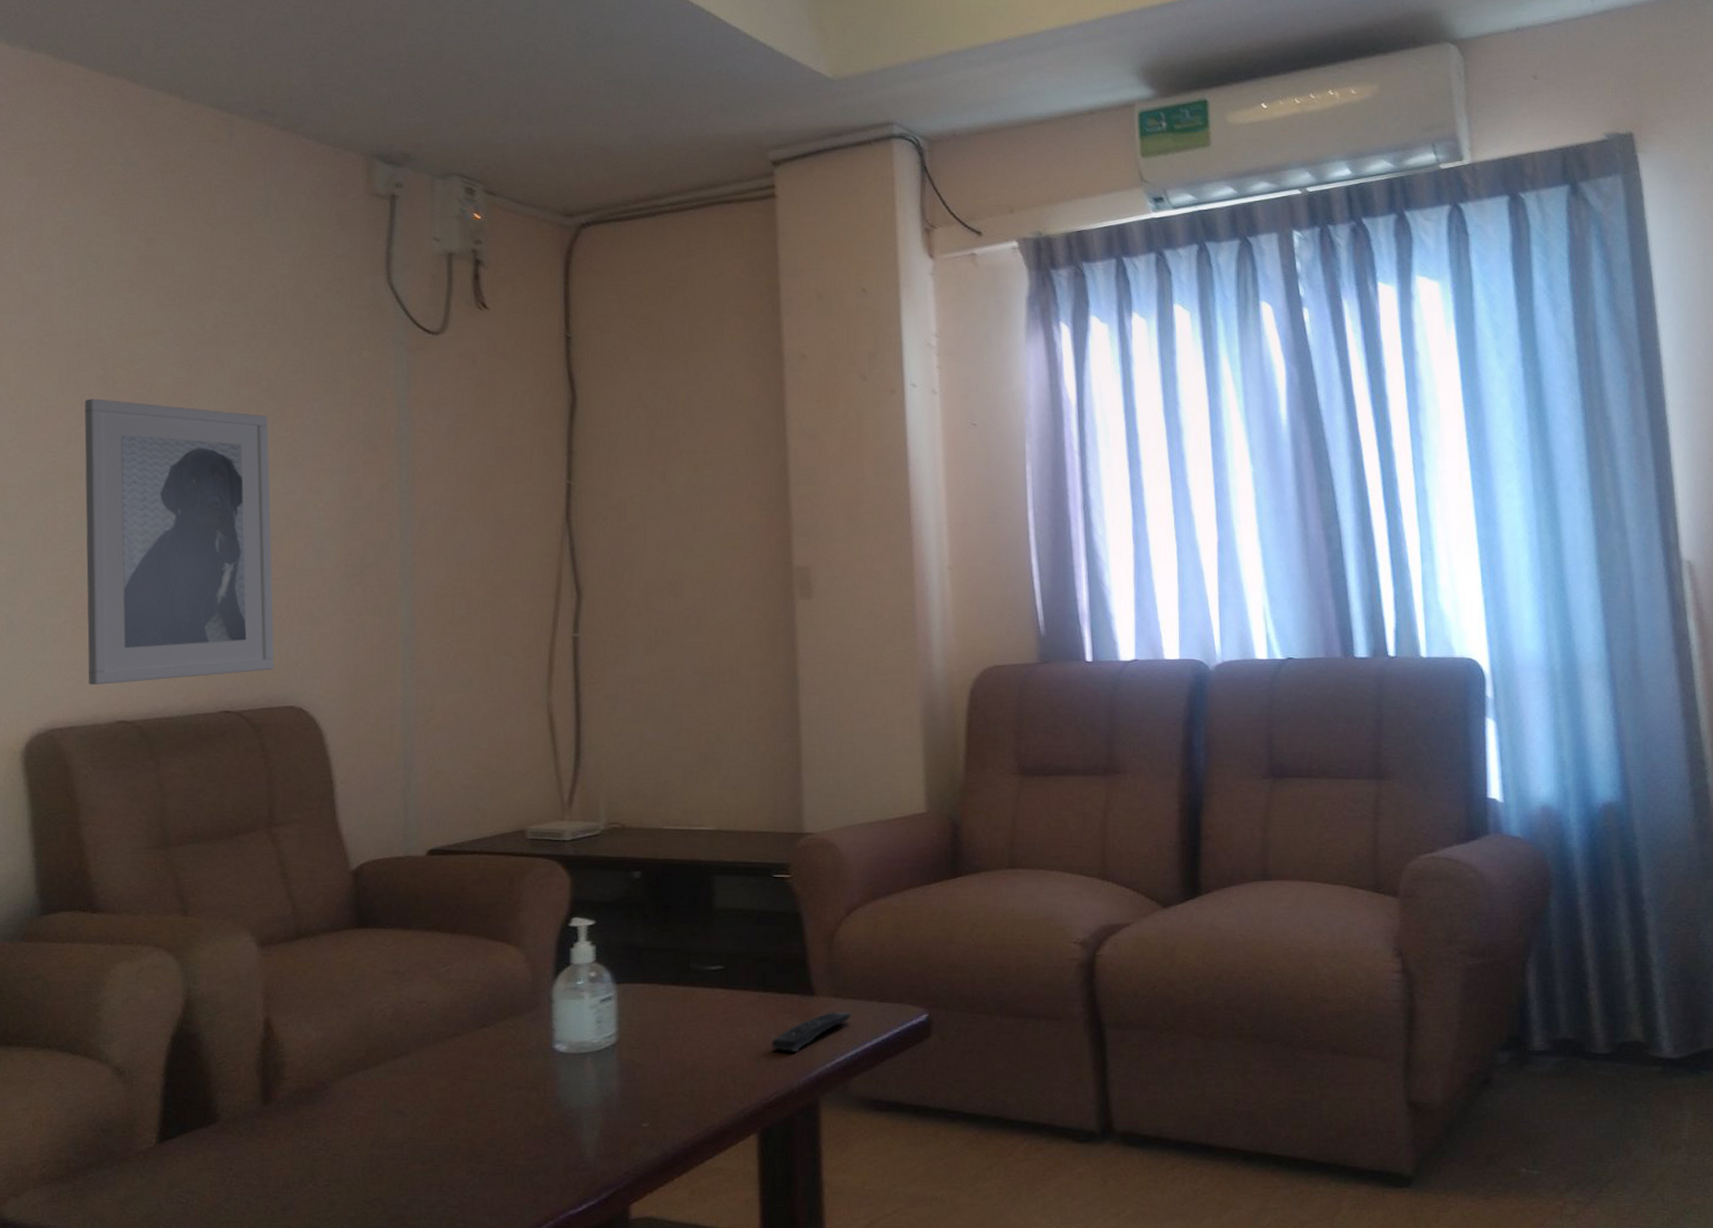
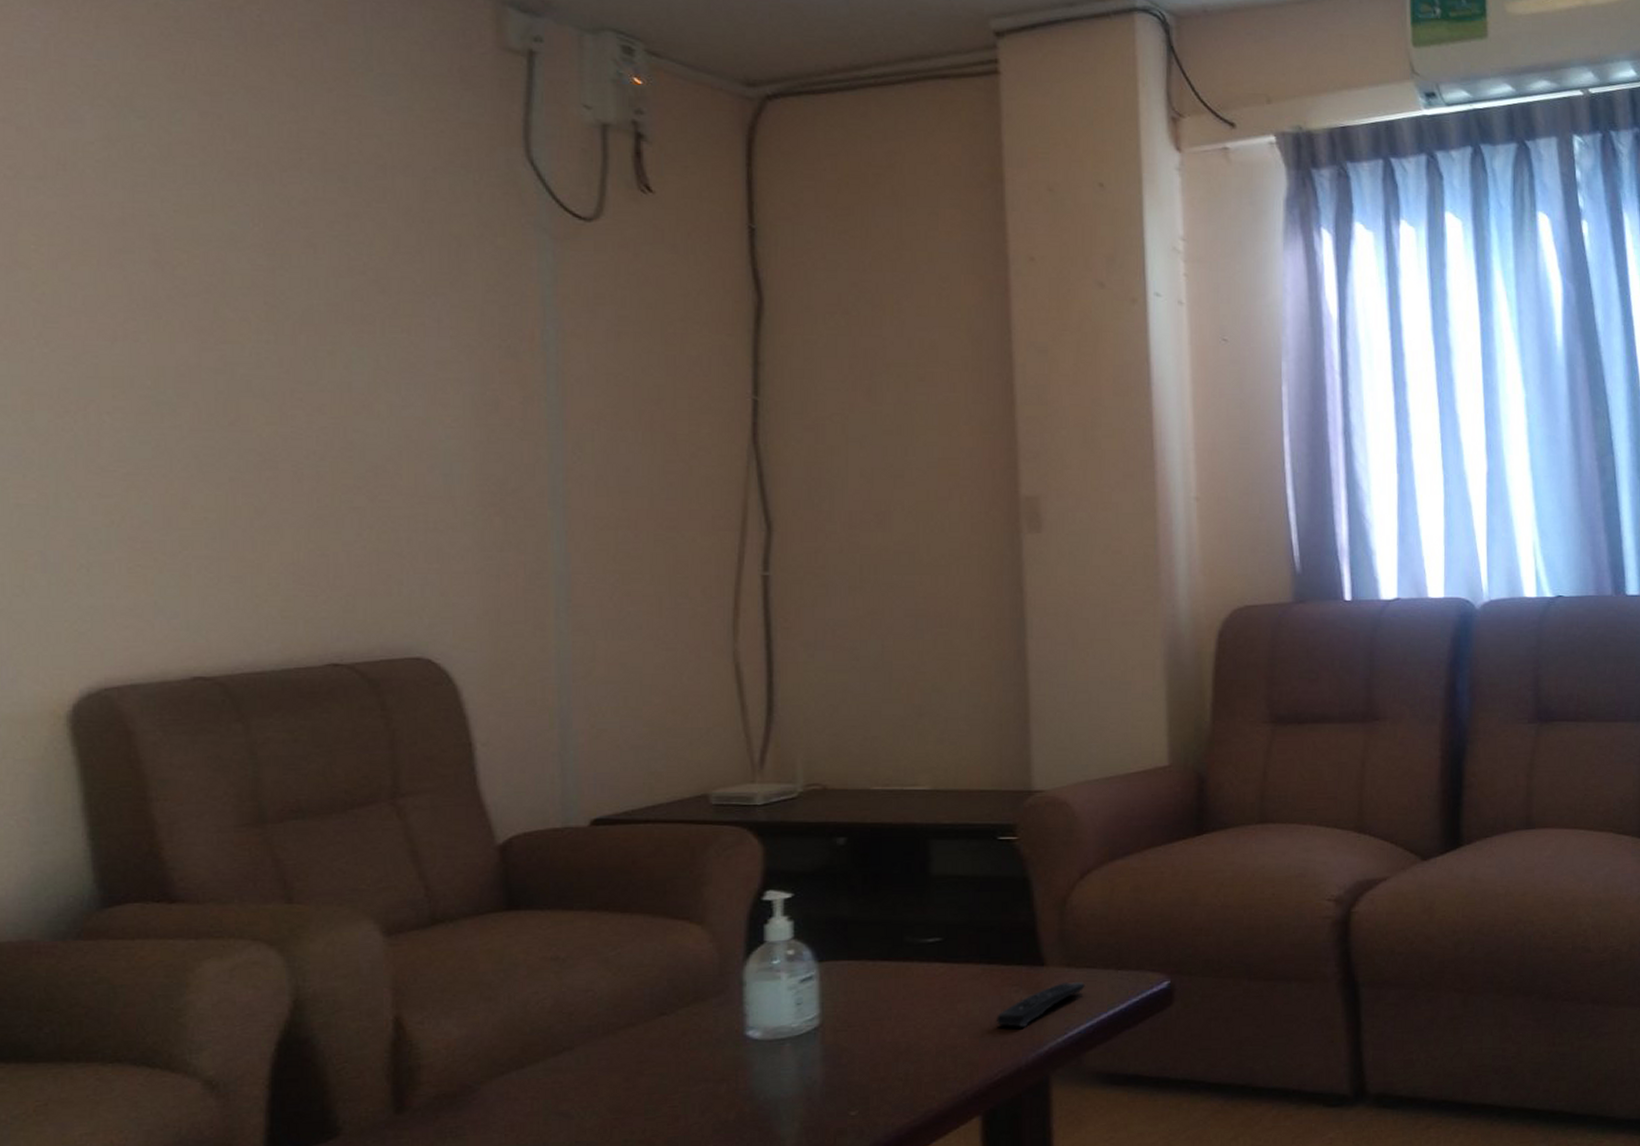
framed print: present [84,398,275,686] -> none [133,287,395,636]

